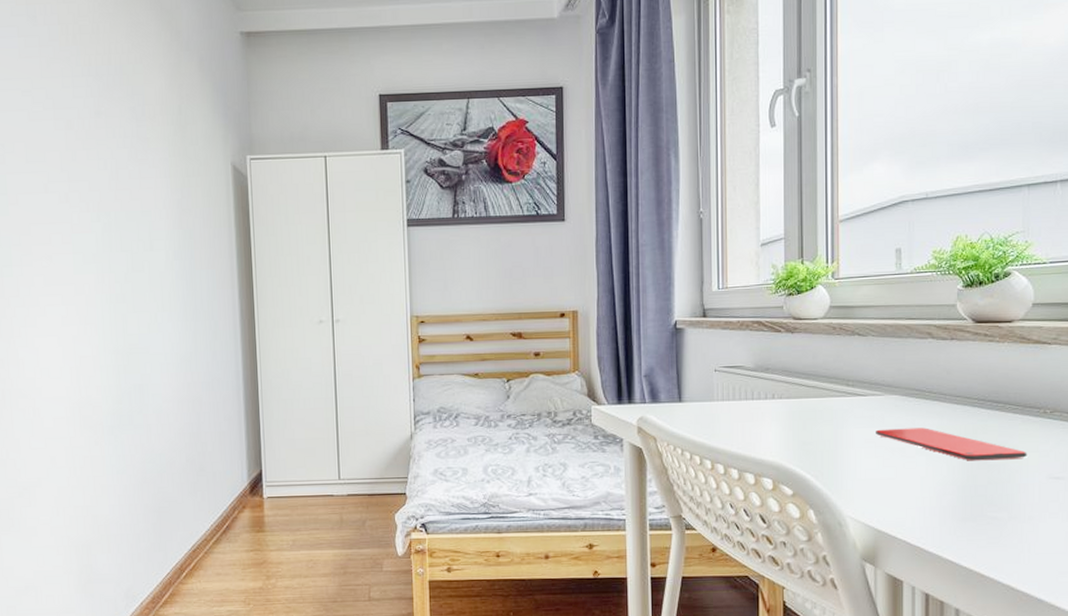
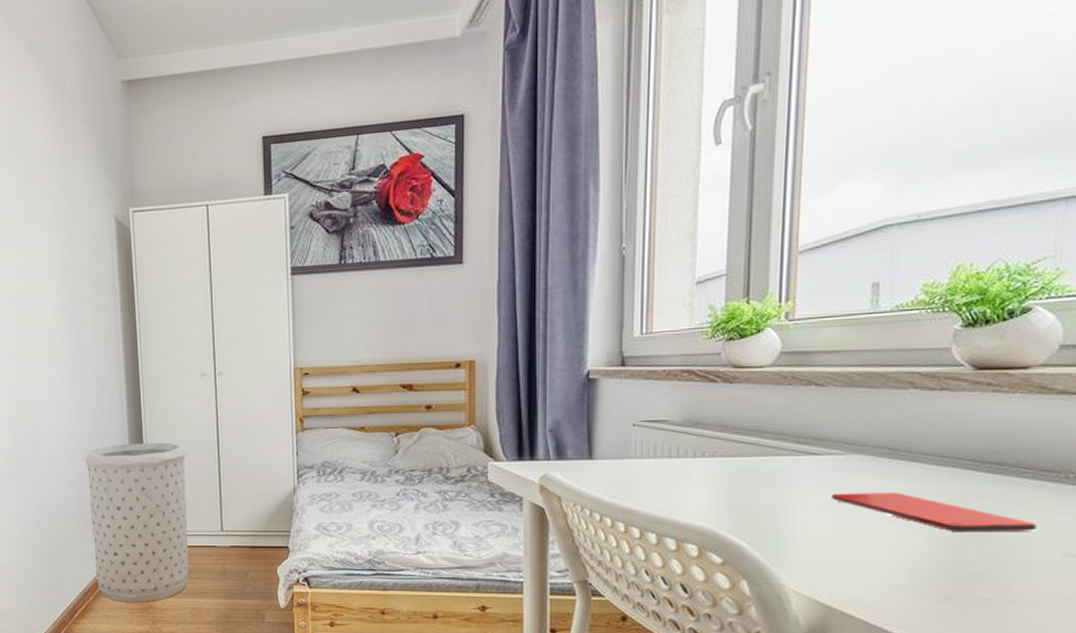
laundry basket: none [194,390,305,558] -> present [83,442,189,603]

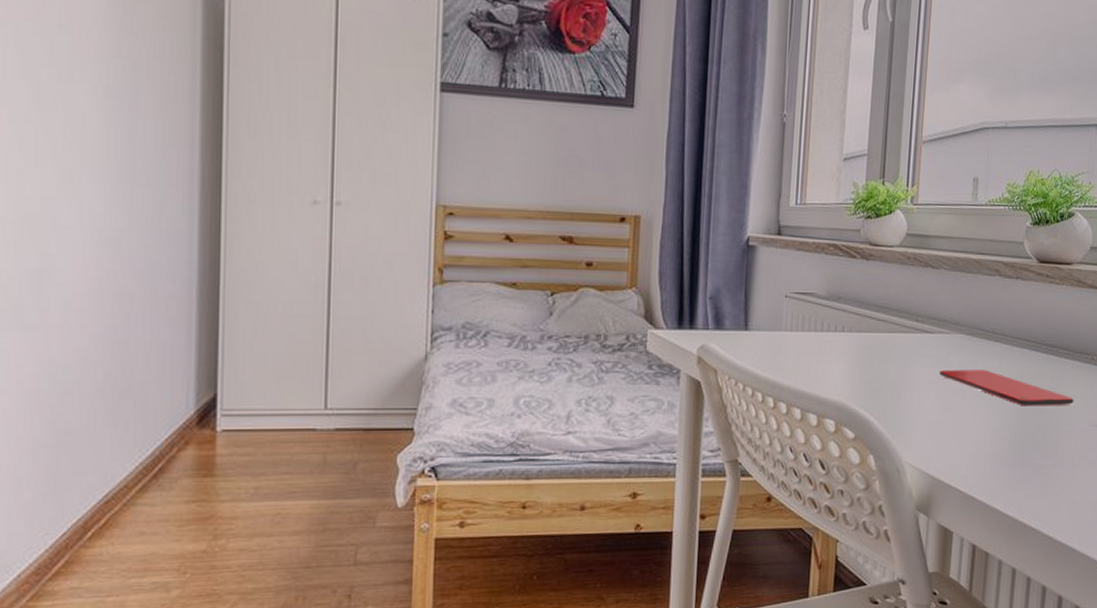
laundry basket: present [83,442,189,603] -> none [121,287,283,512]

